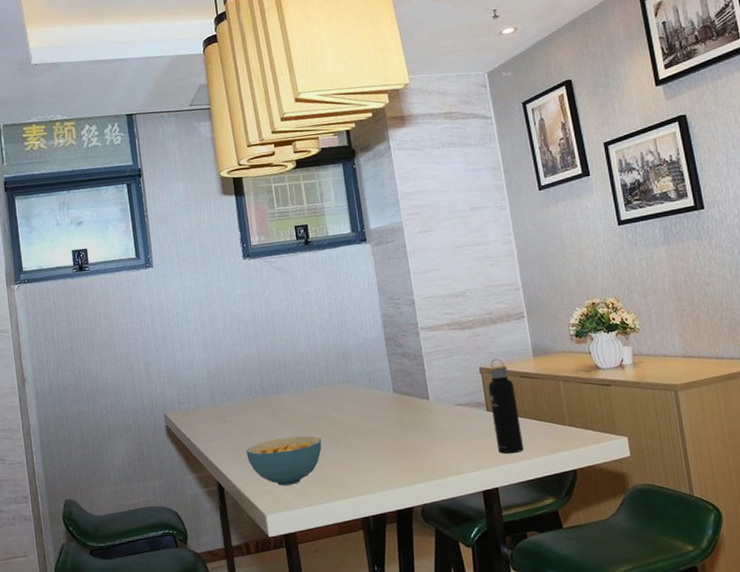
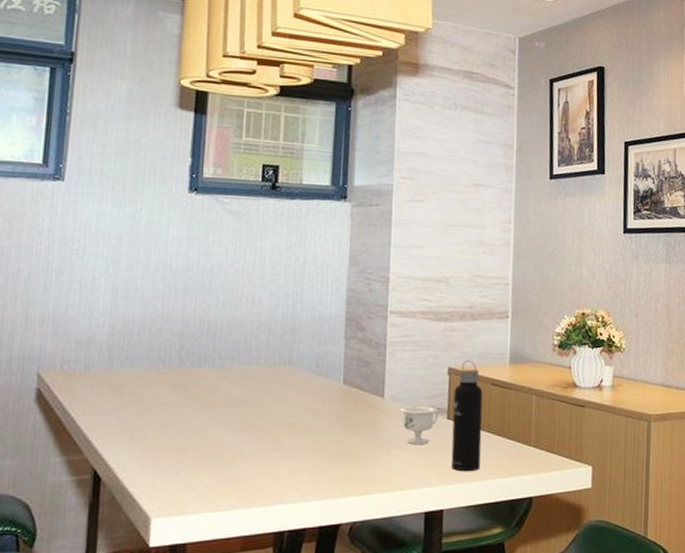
cereal bowl: present [246,436,322,486] -> none [141,422,243,483]
teacup: none [445,402,479,436] -> present [401,406,439,444]

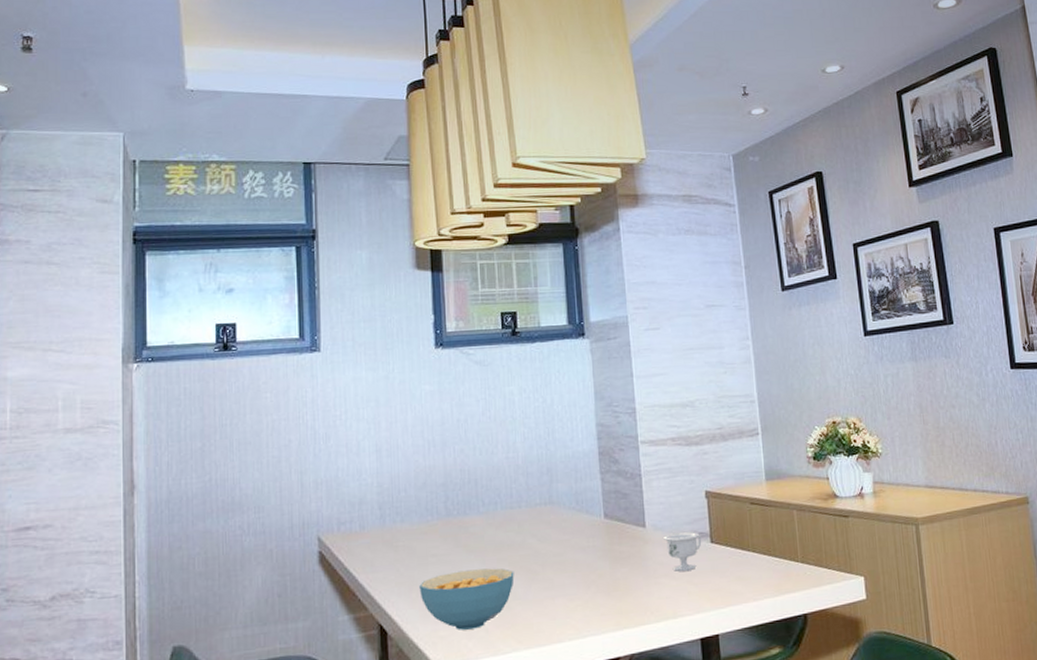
cereal bowl: none [141,422,243,483] -> present [419,568,514,630]
water bottle: present [451,359,483,472] -> none [713,481,750,595]

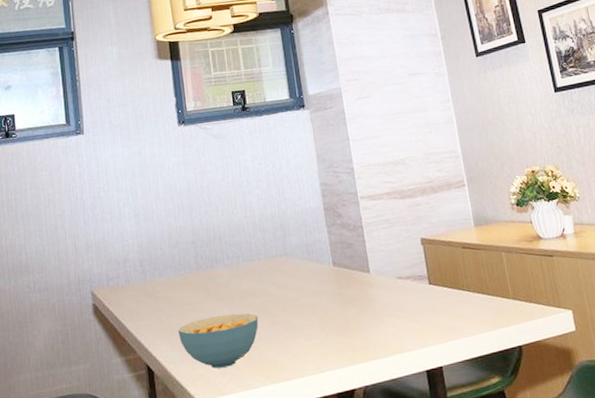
teacup: present [664,532,702,571] -> none [386,275,421,311]

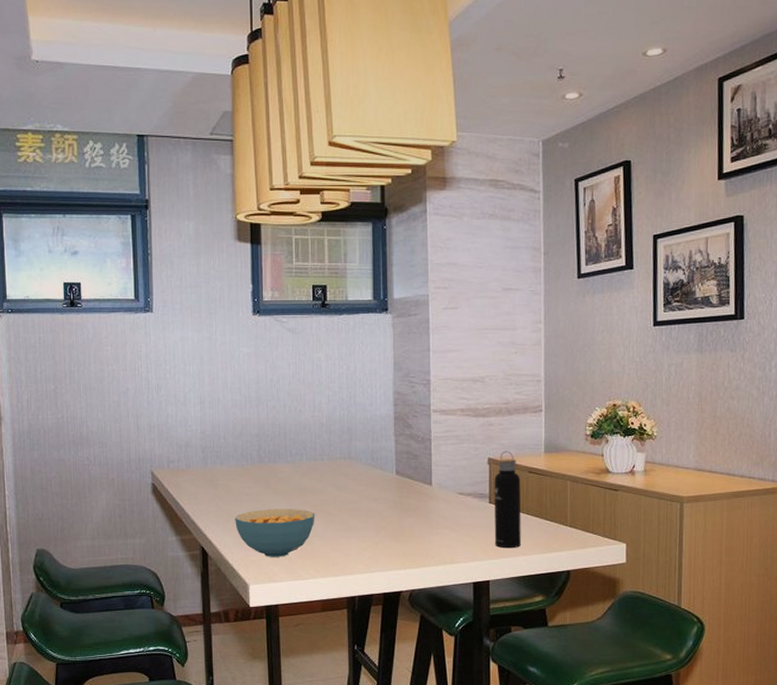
water bottle: none [429,228,468,330] -> present [494,450,521,549]

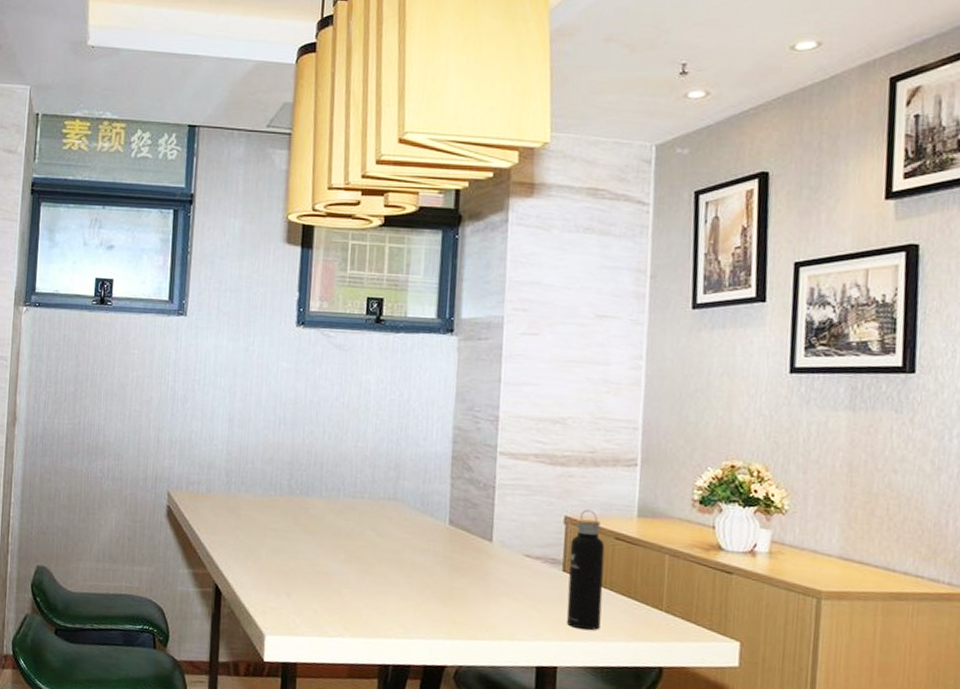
cereal bowl: present [235,509,315,557] -> none [255,548,349,608]

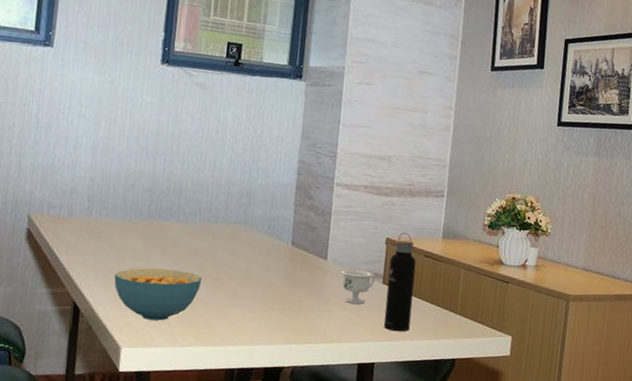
cereal bowl: none [255,548,349,608] -> present [114,268,202,321]
teacup: none [510,553,553,595] -> present [341,269,376,304]

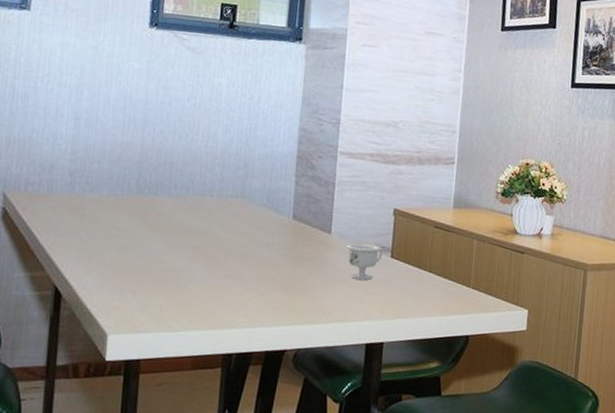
cereal bowl: present [114,268,202,321] -> none [99,247,196,304]
water bottle: present [384,232,417,332] -> none [393,202,427,309]

